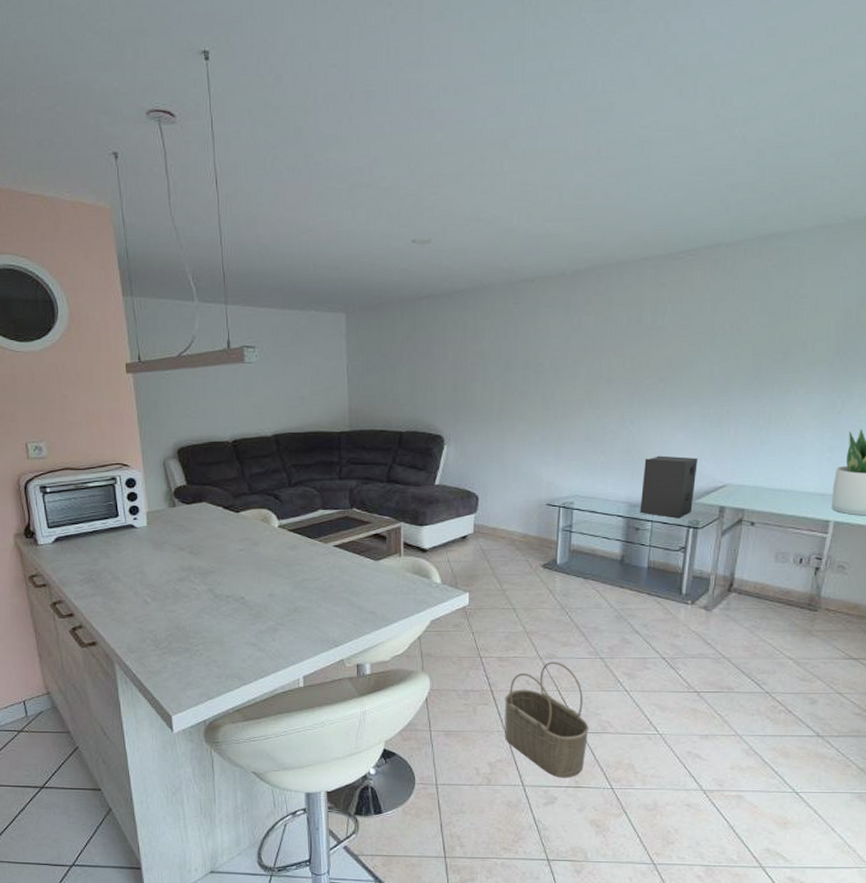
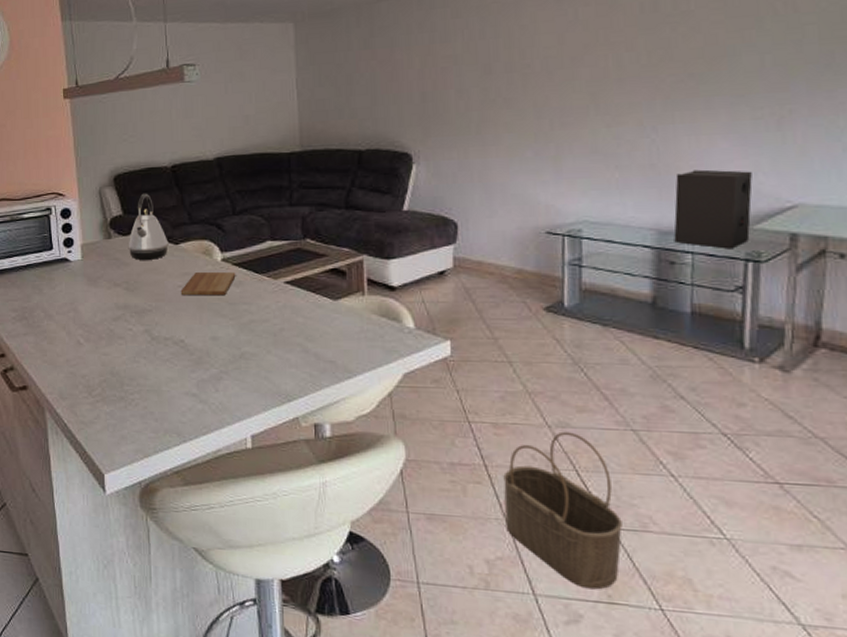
kettle: none [191,465,230,526] -> present [128,193,169,260]
cutting board: none [241,537,291,558] -> present [180,272,236,296]

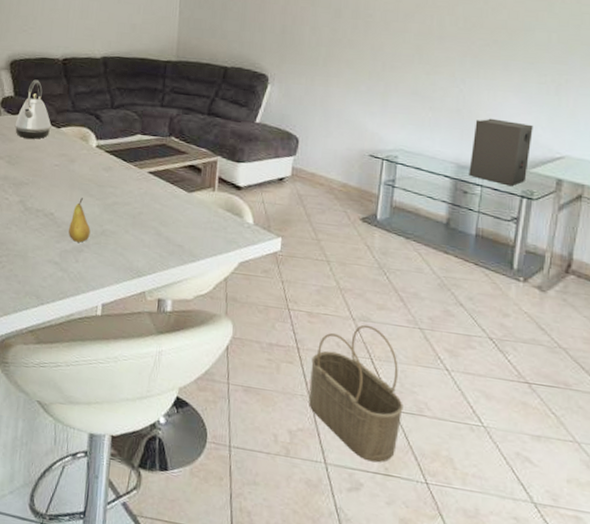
cutting board: present [180,272,236,296] -> none [56,155,107,178]
fruit: none [203,319,228,369] -> present [68,198,91,243]

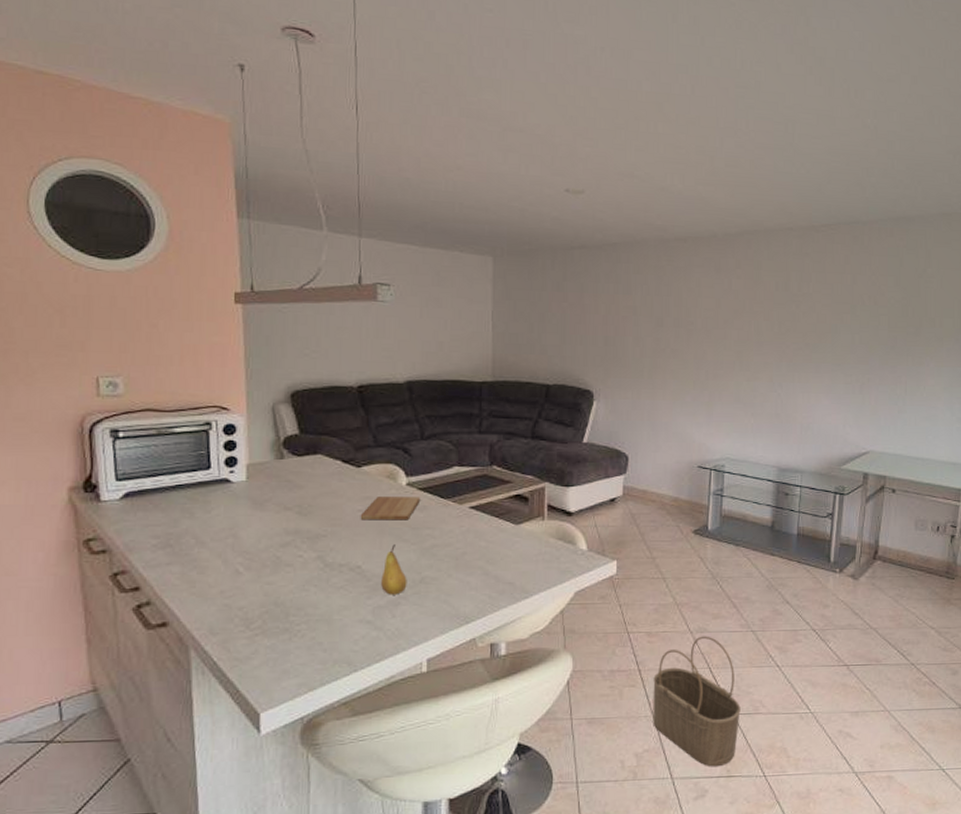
kettle: present [14,79,52,139] -> none [303,412,350,483]
cutting board: none [56,155,107,178] -> present [360,497,421,521]
speaker: present [468,118,533,187] -> none [789,420,842,484]

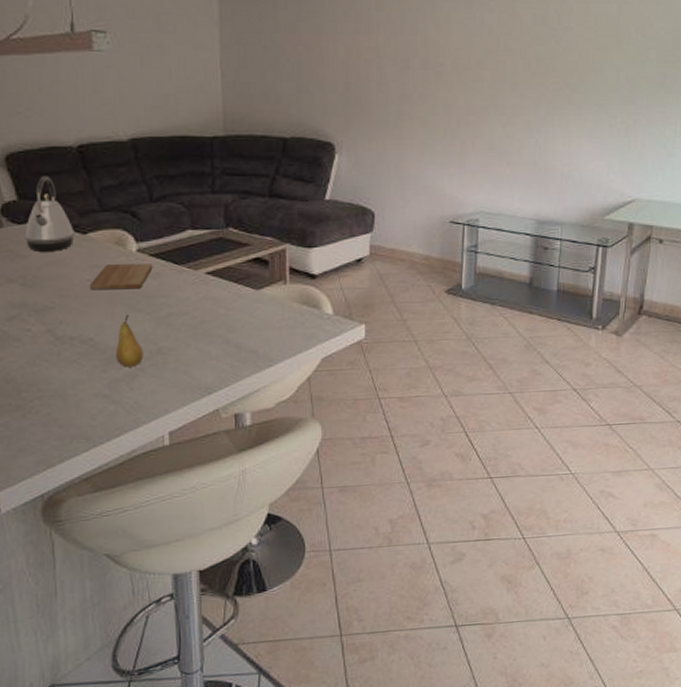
kettle: none [303,412,350,483] -> present [24,176,75,252]
wicker basket: present [653,636,741,767] -> none [407,399,498,531]

